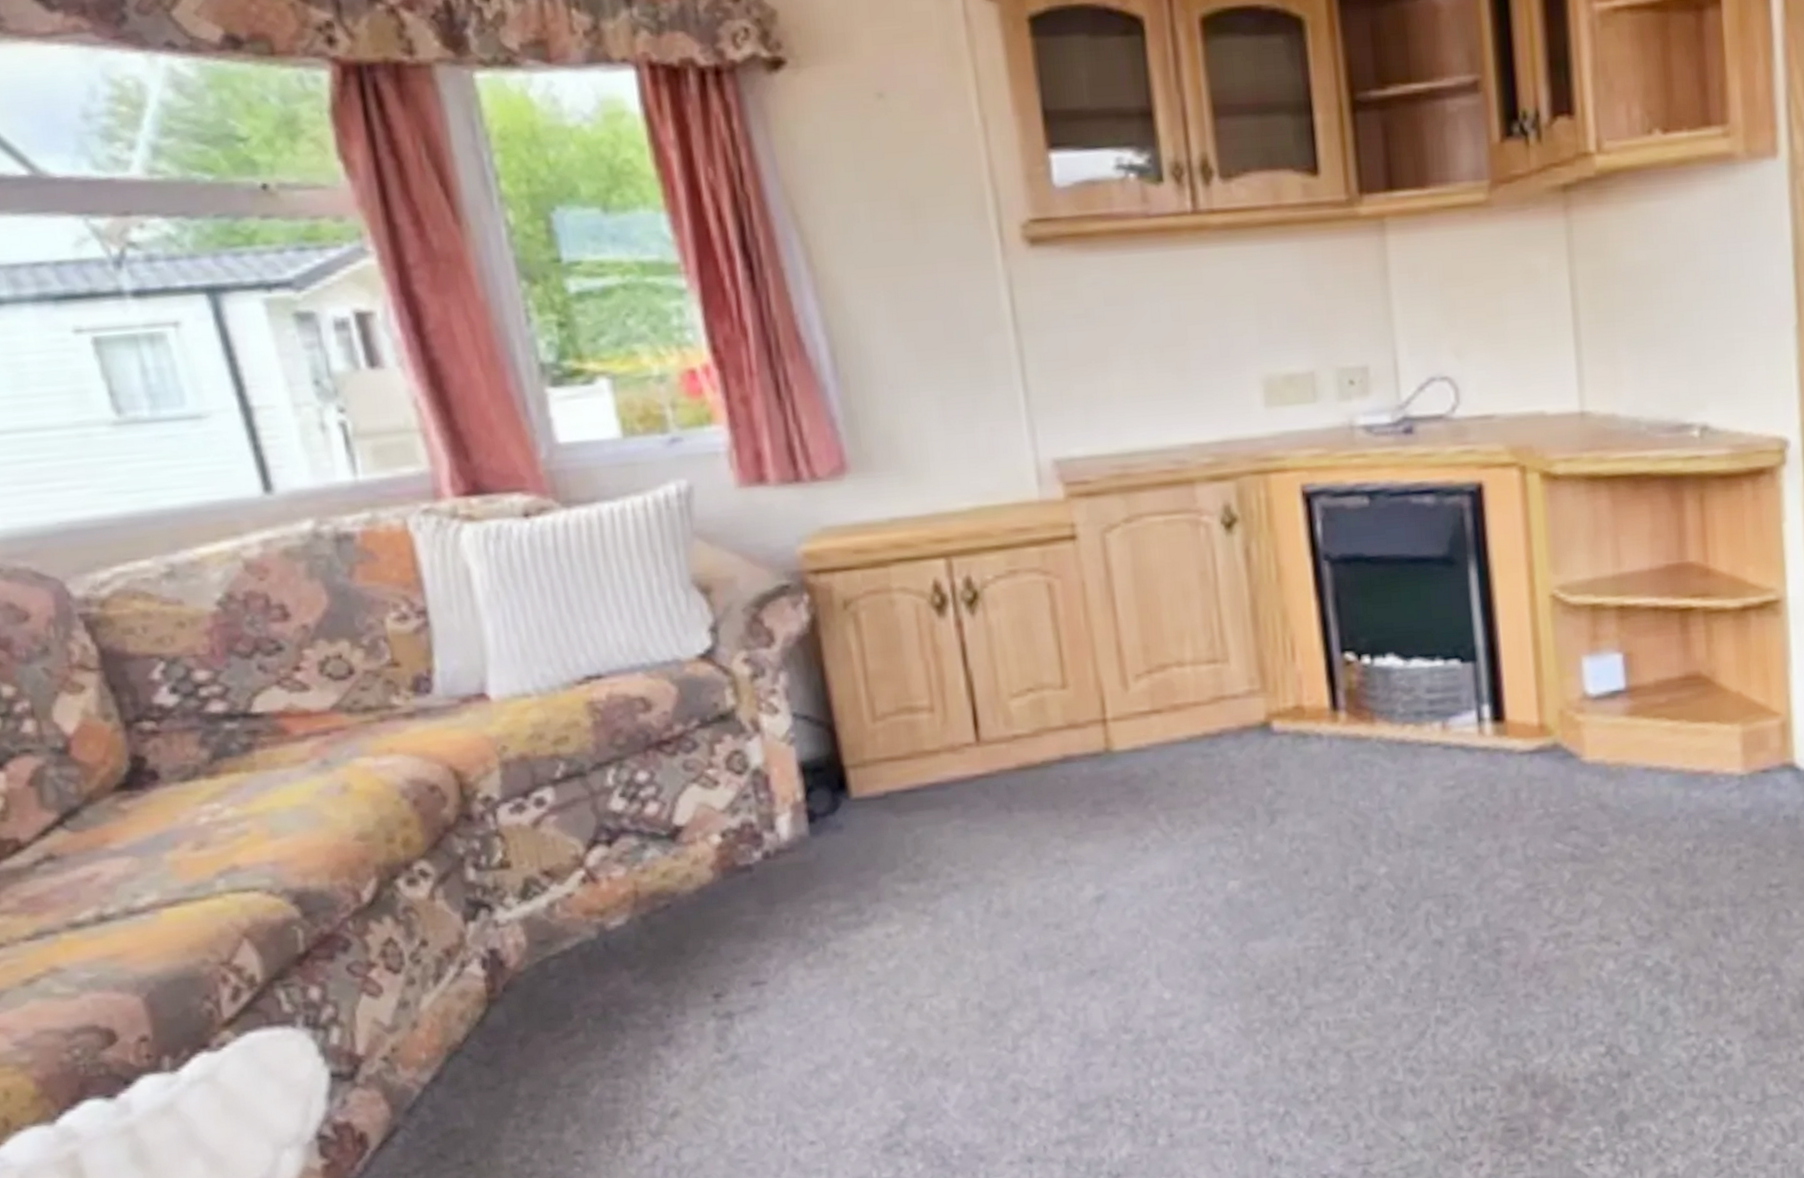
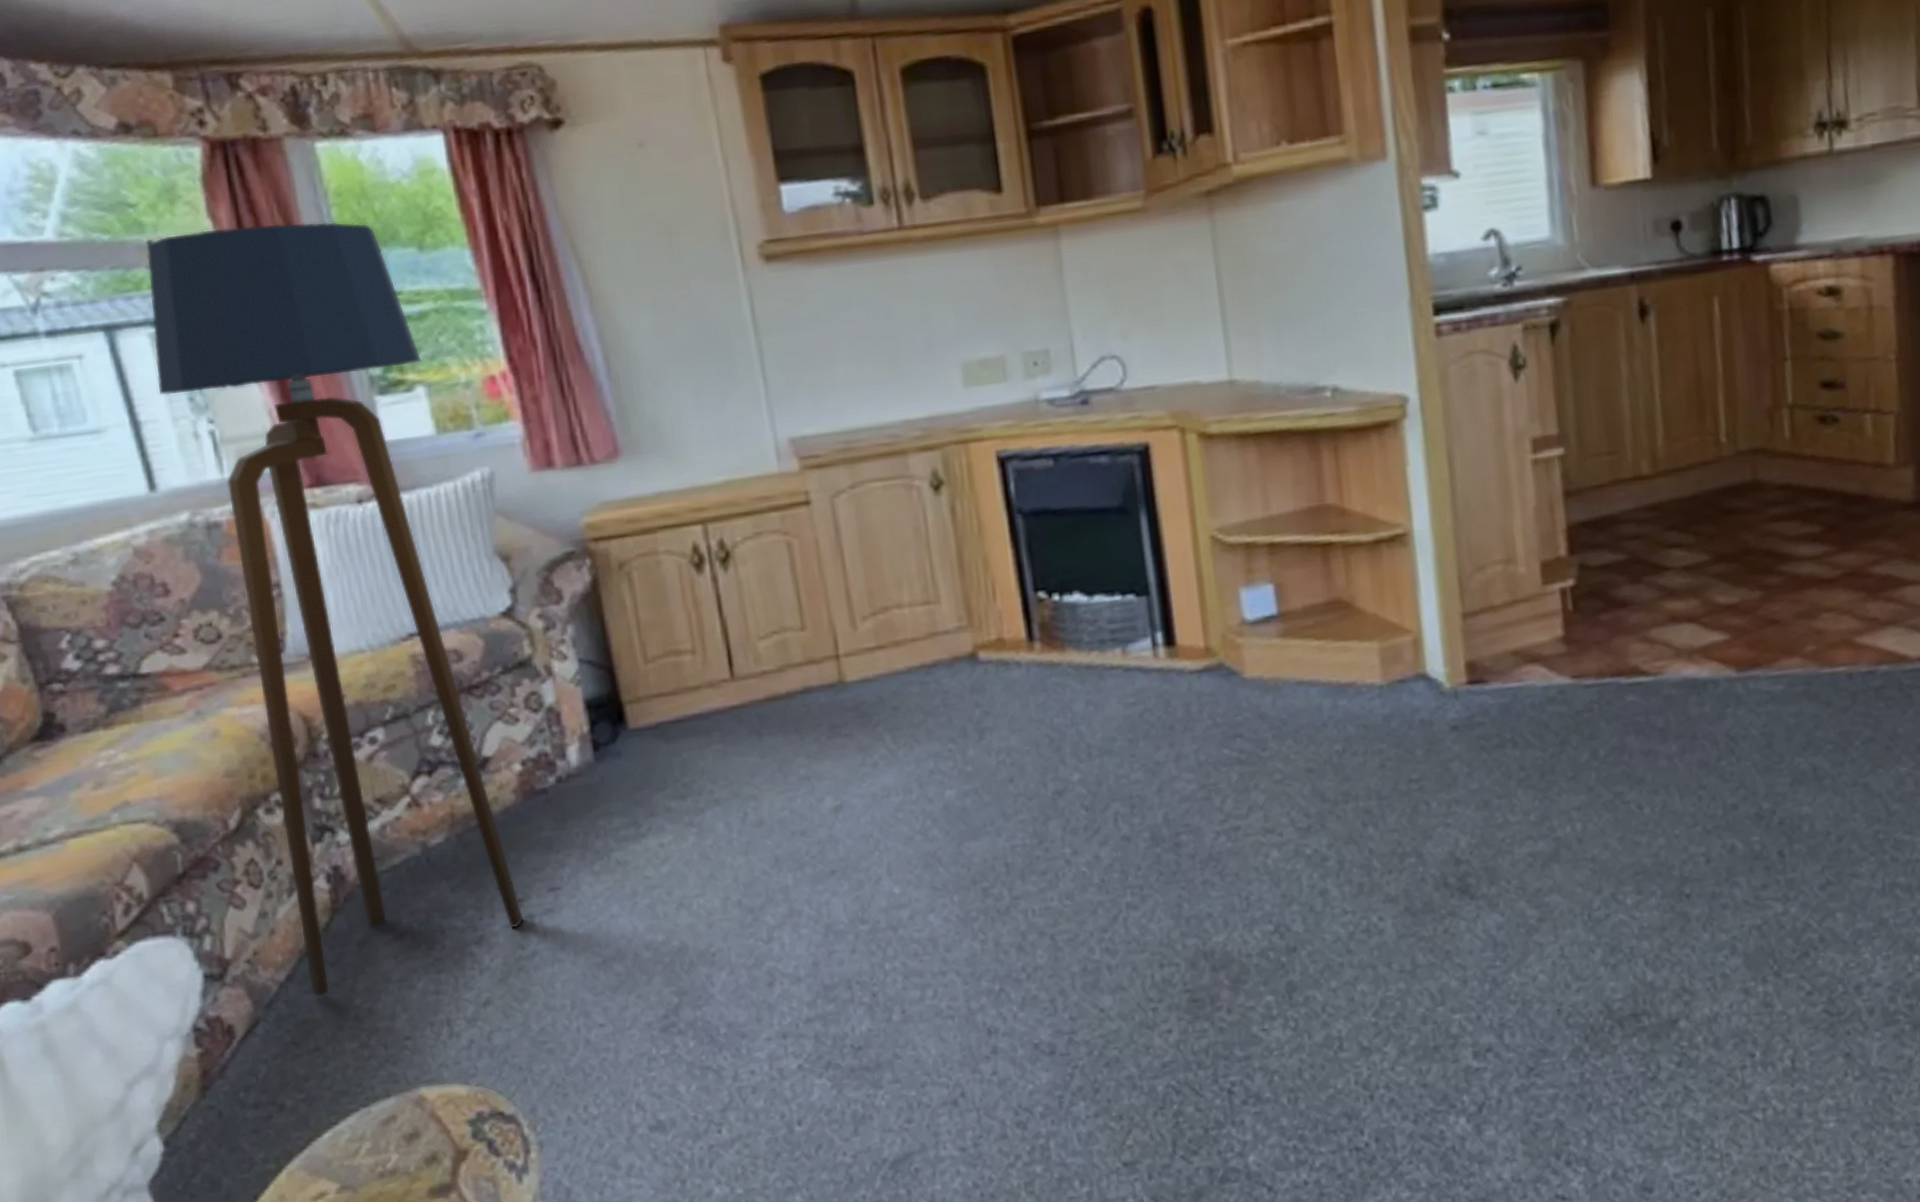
floor lamp: none [259,170,721,1104] -> present [146,221,524,998]

